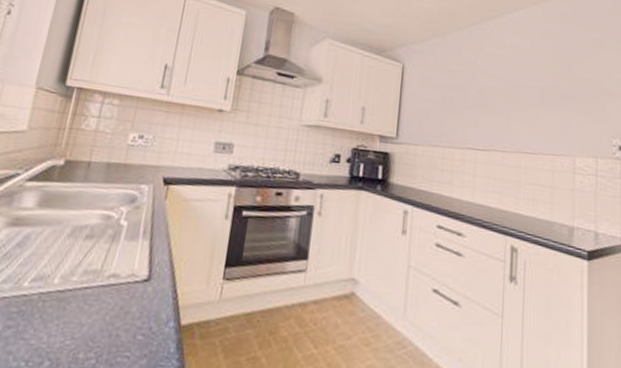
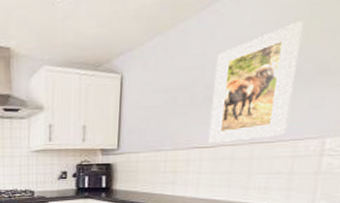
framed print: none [482,53,547,149] -> present [209,21,303,144]

